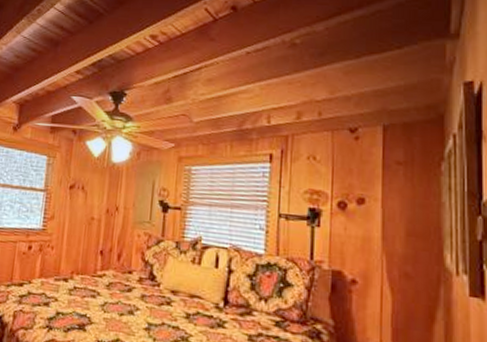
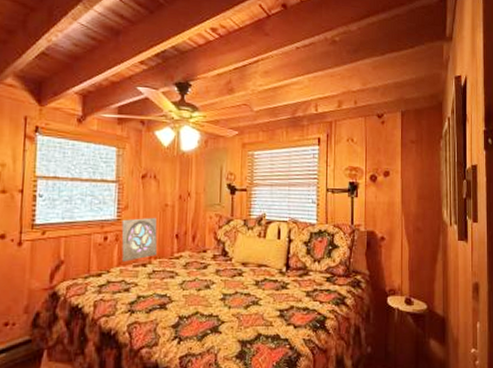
wall ornament: none [43,229,82,274] -> present [121,217,158,262]

